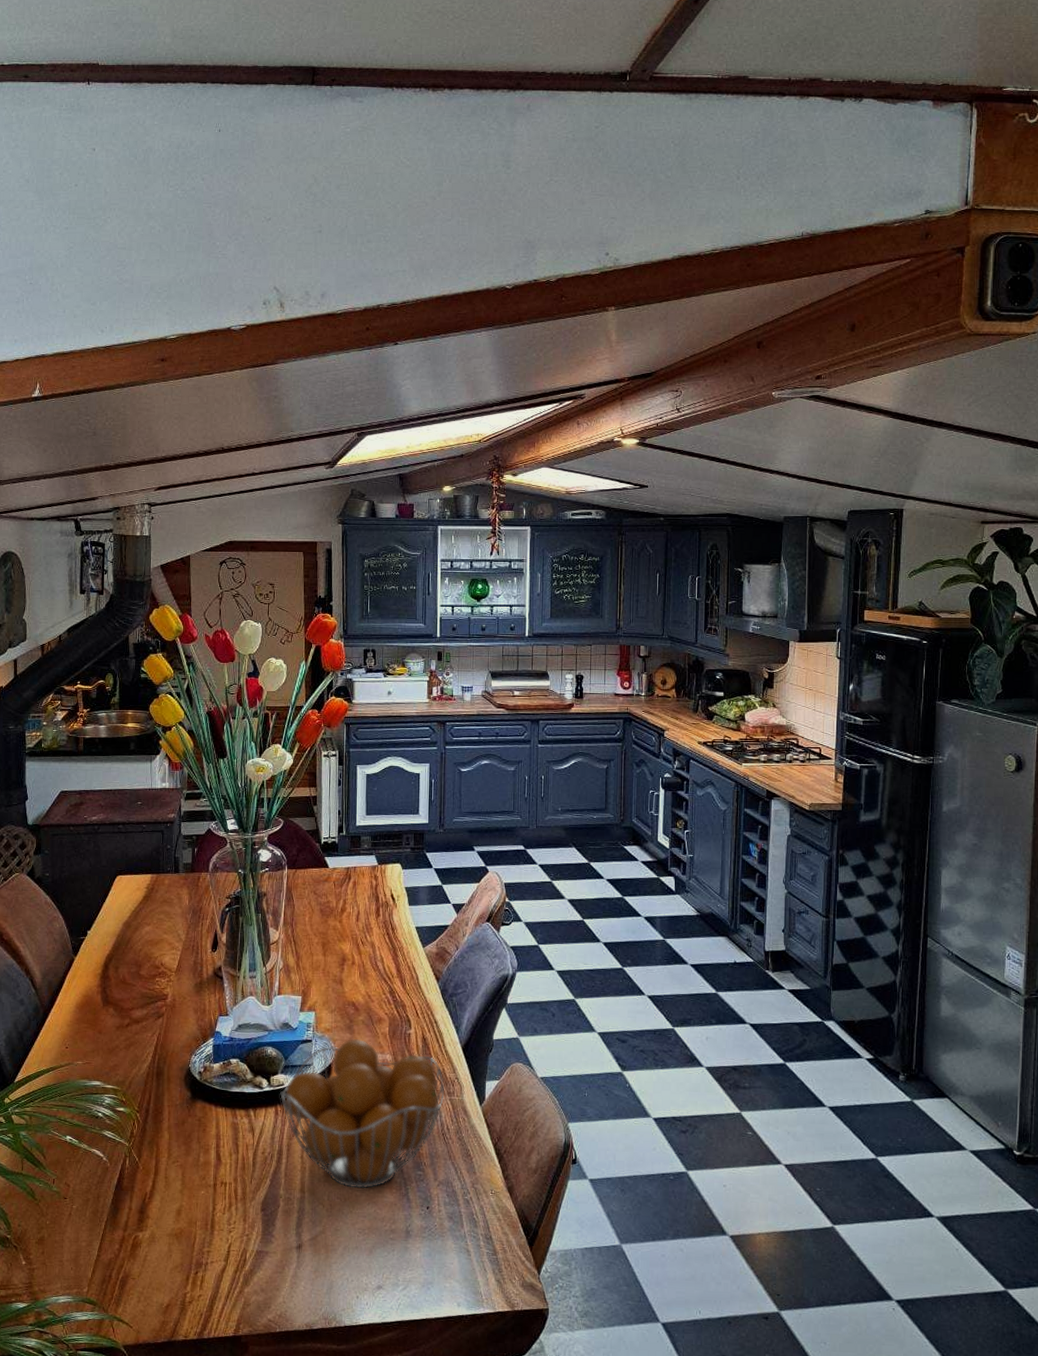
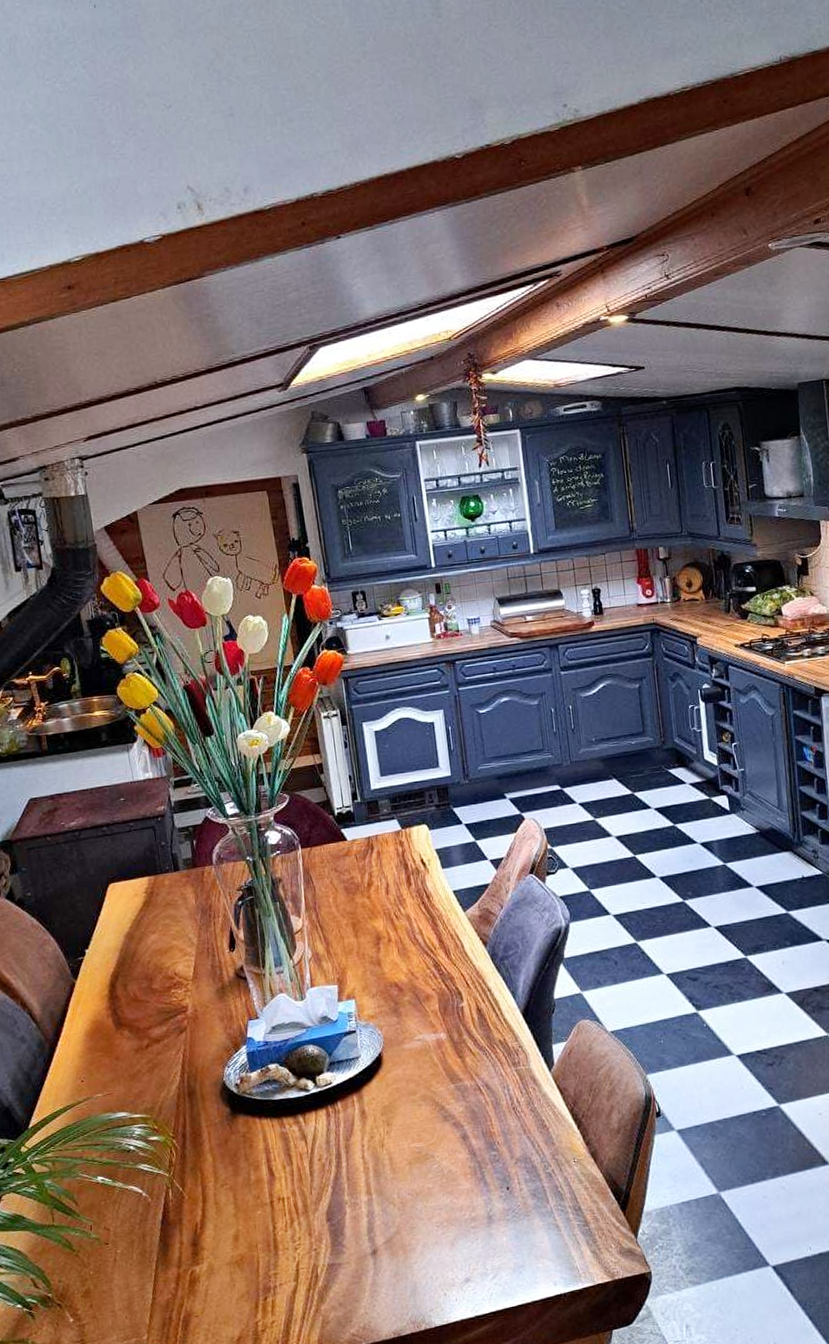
fruit basket: present [280,1038,445,1189] -> none [329,1020,511,1181]

